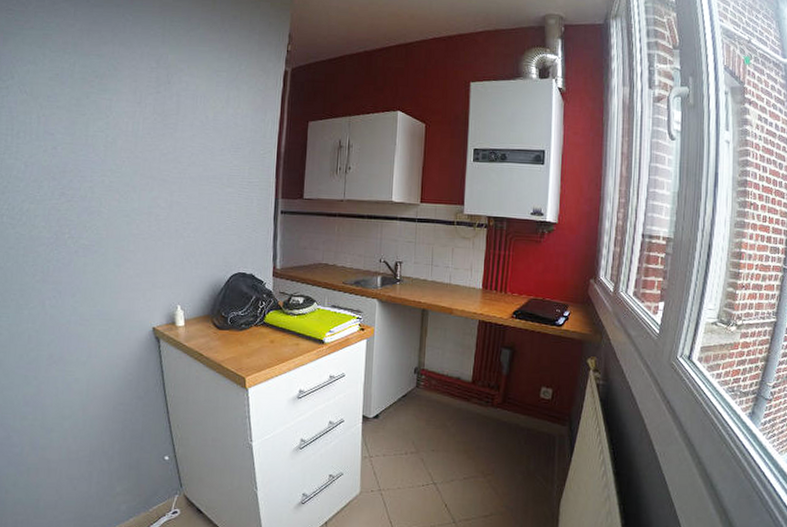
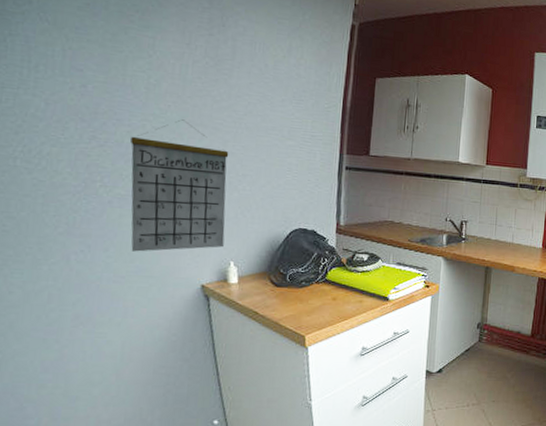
calendar: none [92,173,175,297] -> present [131,119,229,252]

